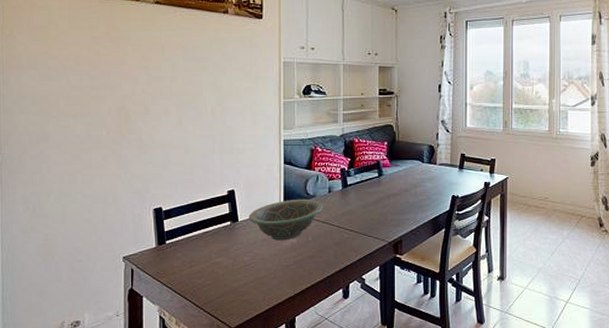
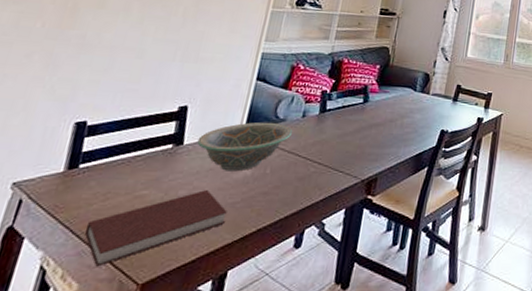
notebook: none [183,256,285,316] -> present [84,190,227,267]

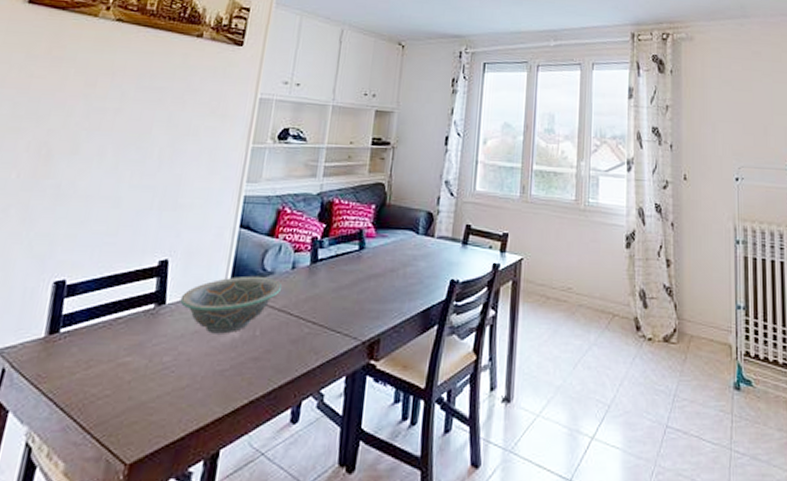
notebook: present [84,190,227,267] -> none [68,356,216,444]

